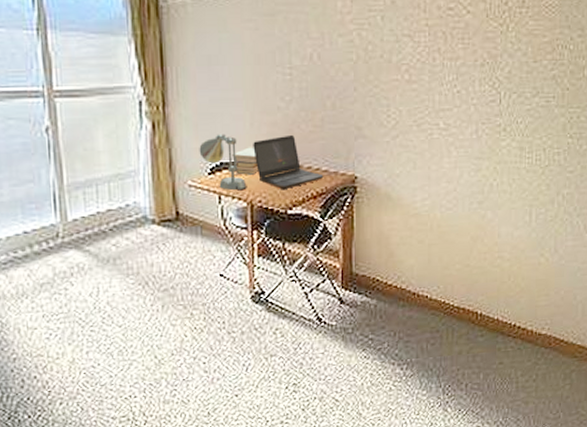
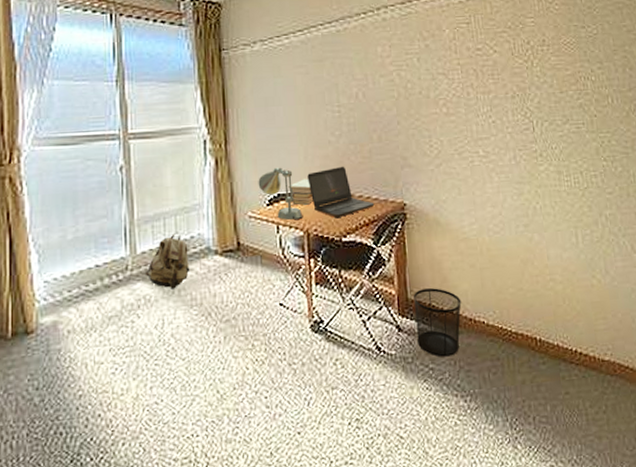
backpack: none [77,199,126,258] -> present [145,232,190,289]
waste bin: none [359,262,406,329] -> present [414,287,462,357]

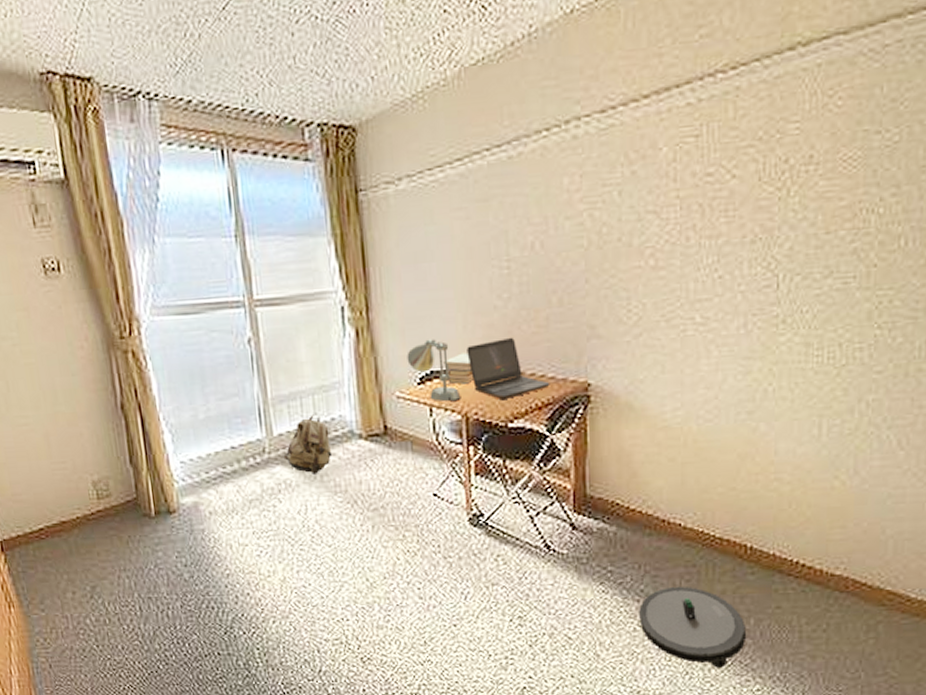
waste bin: present [414,287,462,357] -> none [594,483,654,560]
robot vacuum: none [458,379,547,456] -> present [639,586,747,668]

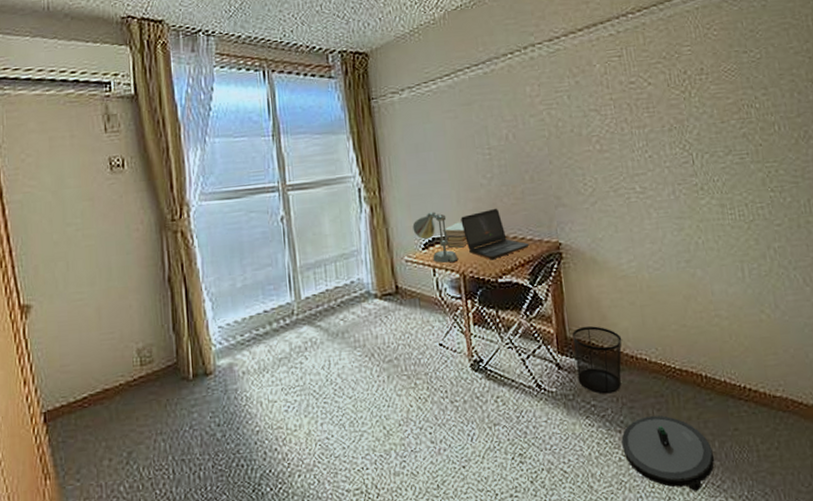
backpack: present [283,413,333,474] -> none [309,277,352,332]
waste bin: none [594,483,654,560] -> present [573,326,622,394]

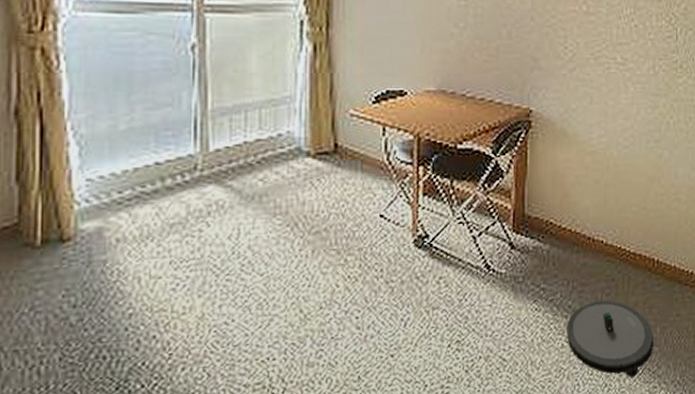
desk lamp: present [412,211,459,264] -> none [364,59,415,122]
books: present [442,222,469,248] -> none [400,75,429,105]
laptop computer: present [461,208,530,260] -> none [423,63,497,123]
waste bin: present [573,326,622,394] -> none [531,203,581,277]

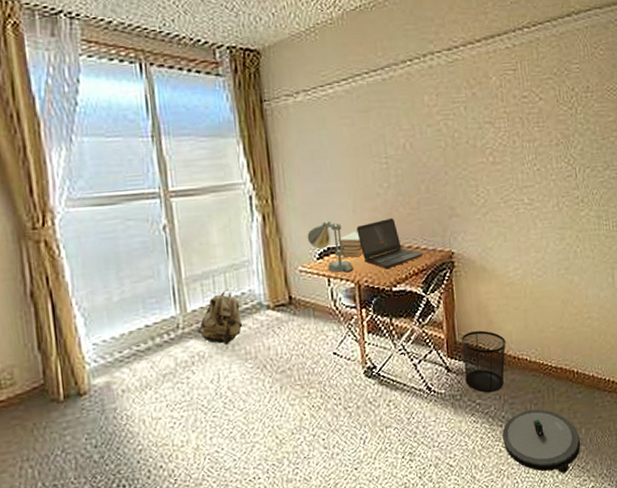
backpack: none [218,128,275,195] -> present [196,289,243,345]
desk lamp: none [364,59,415,122] -> present [307,221,354,274]
books: none [400,75,429,105] -> present [338,231,364,258]
laptop computer: none [423,63,497,123] -> present [356,217,424,269]
waste bin: none [531,203,581,277] -> present [462,330,506,393]

